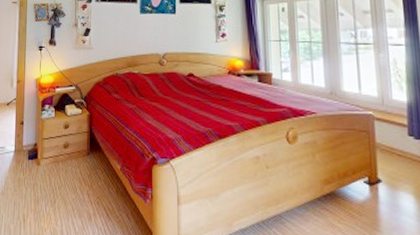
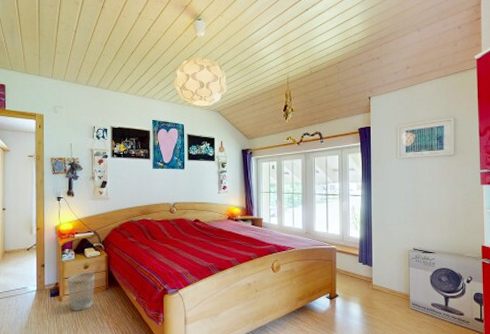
wastebasket: none [46,132,75,178] -> present [67,272,95,311]

